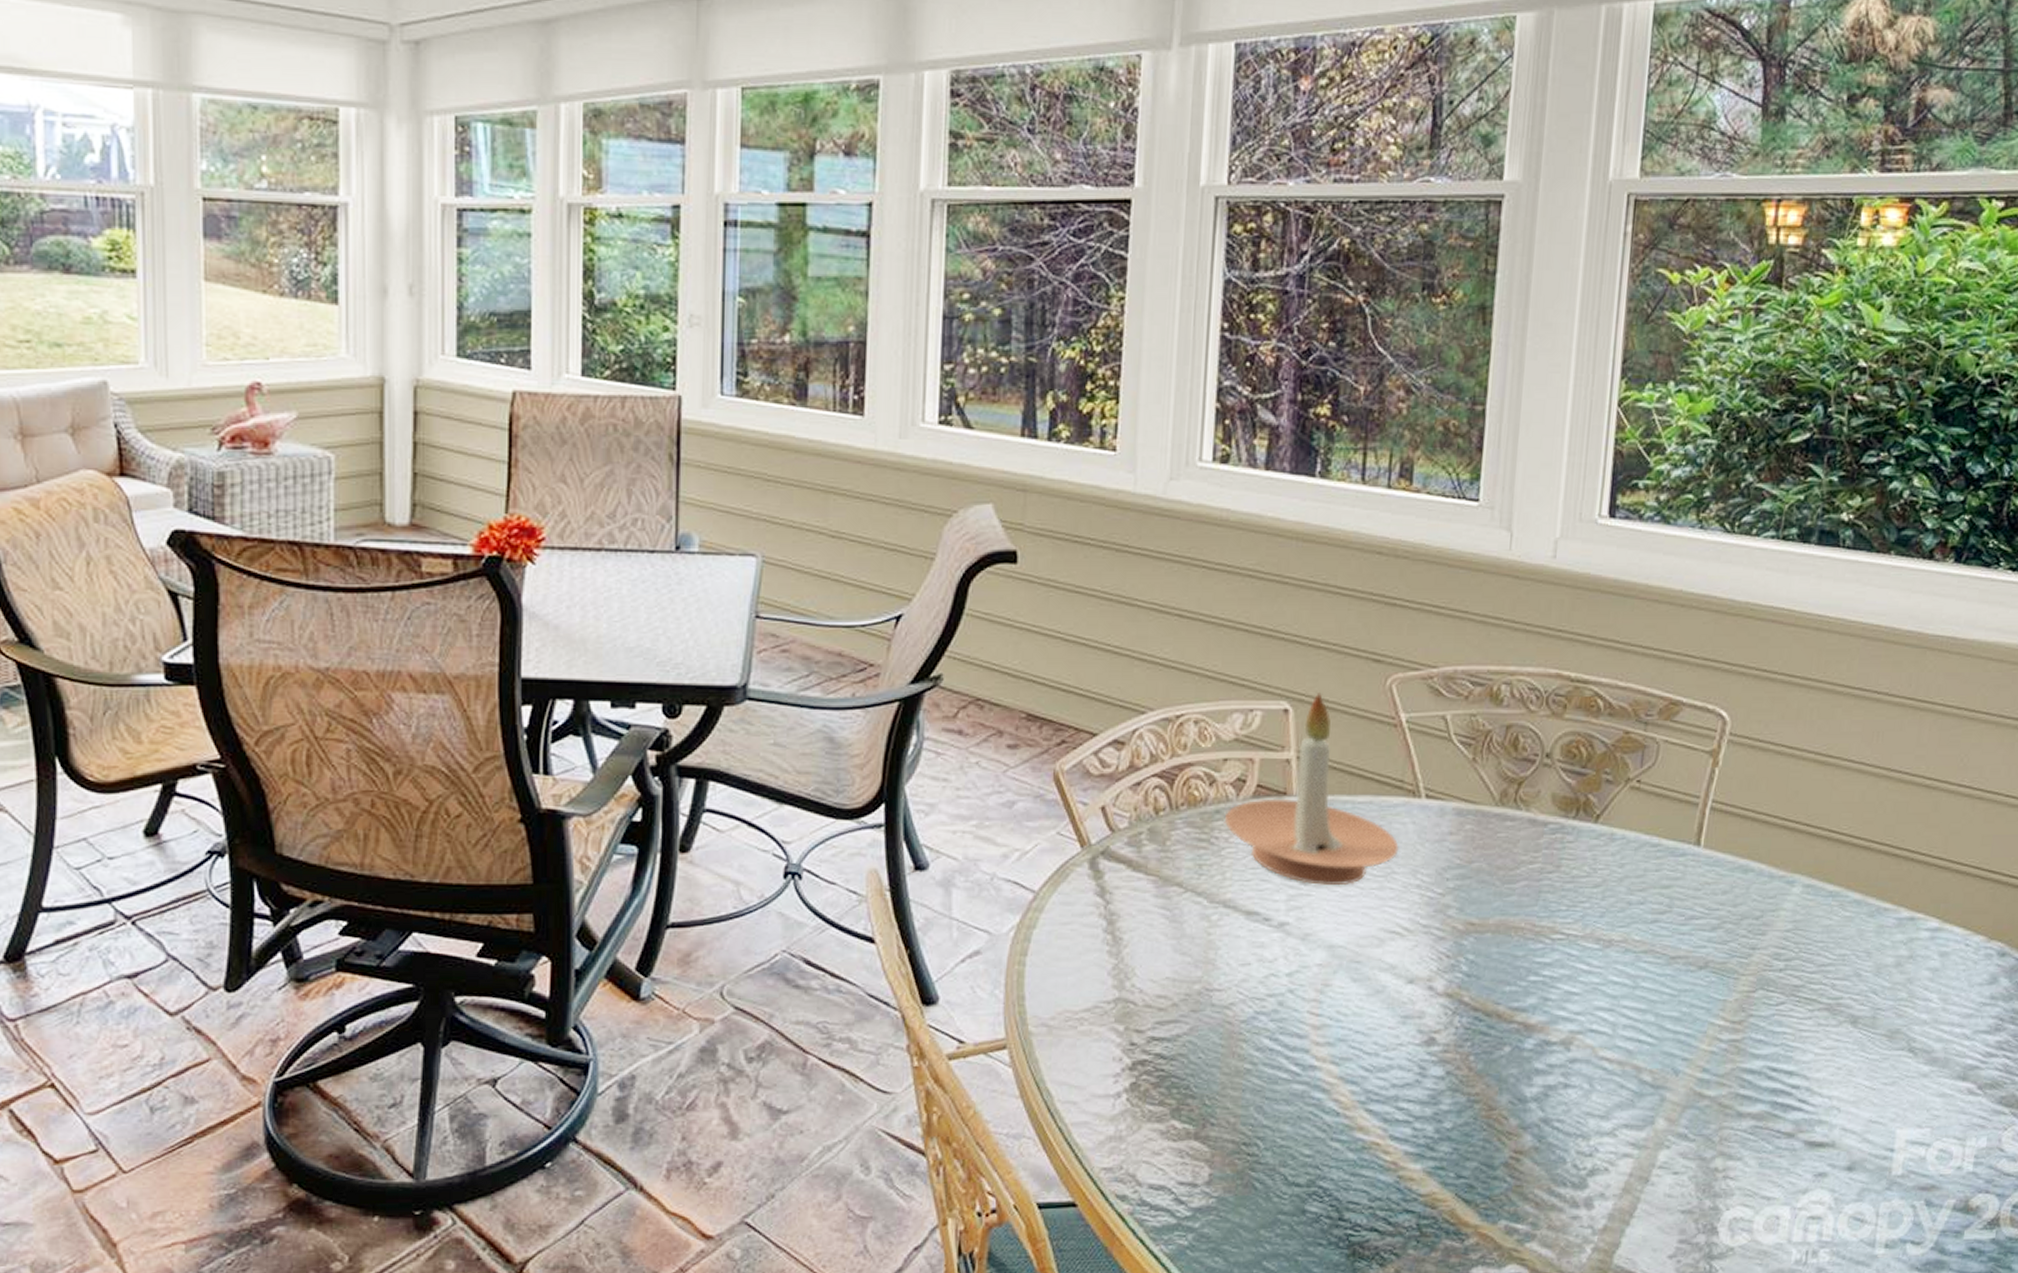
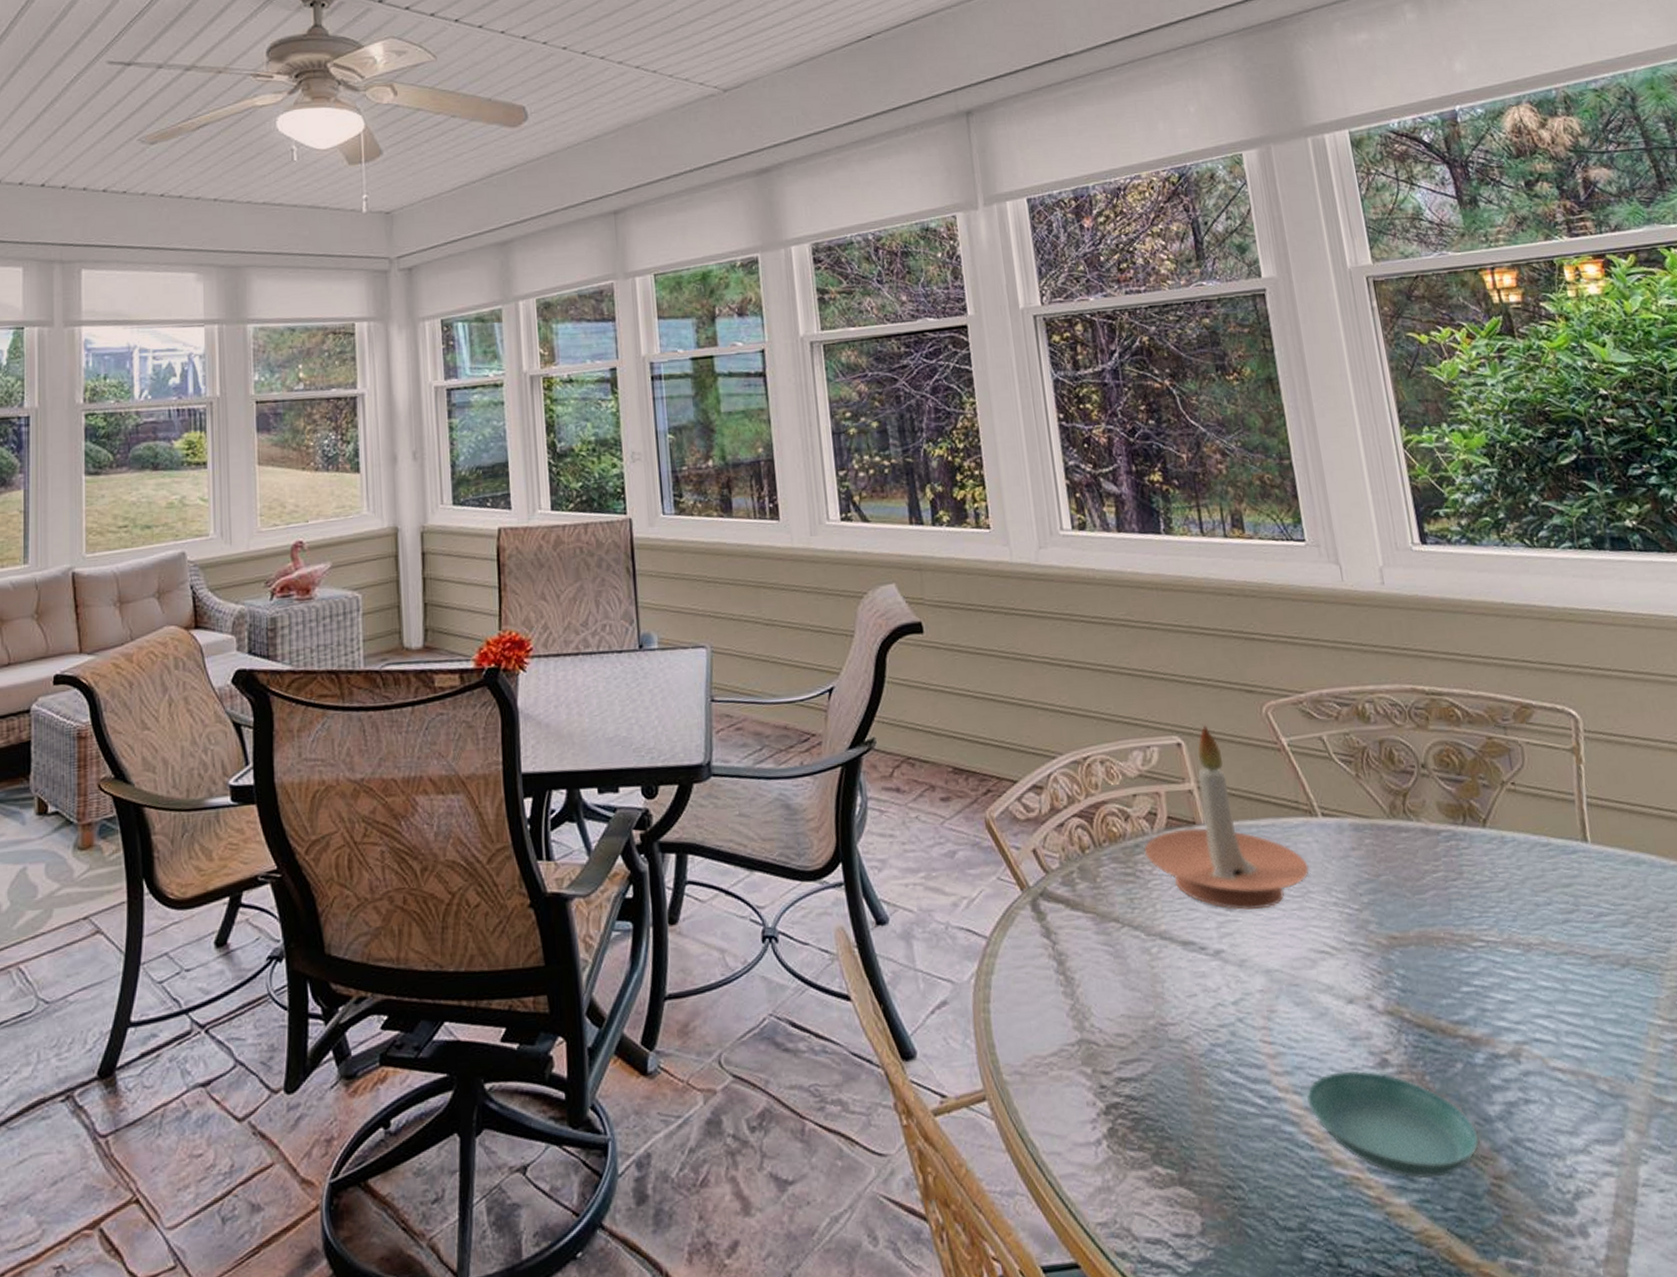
saucer: none [1343,1046,1509,1149] -> present [1307,1070,1479,1178]

